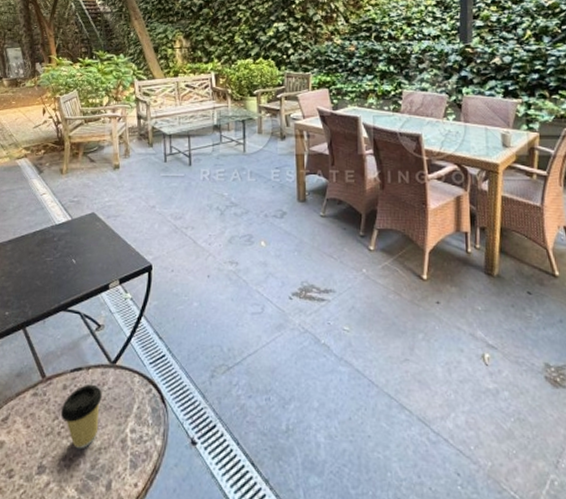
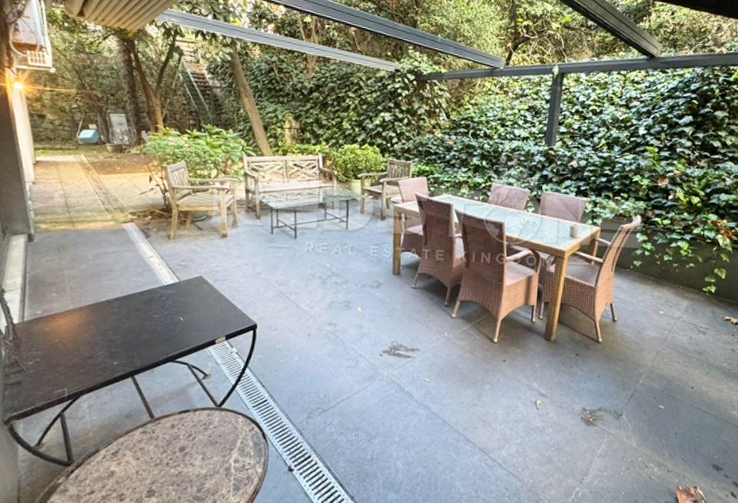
coffee cup: present [60,384,102,449] -> none [168,423,208,477]

